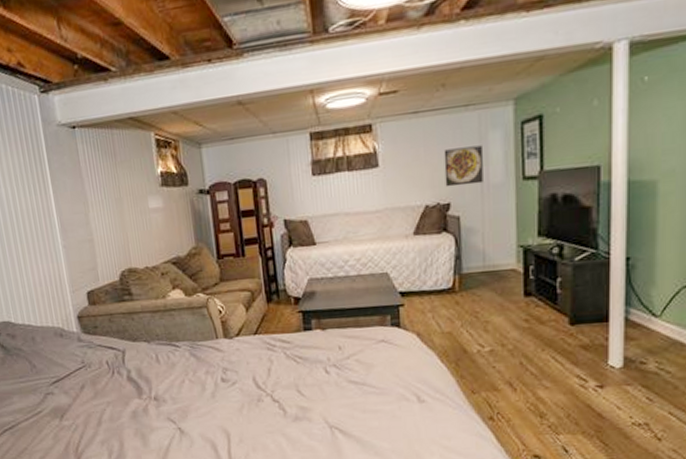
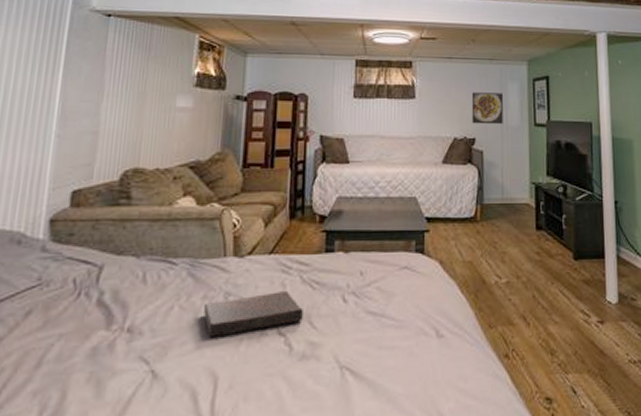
book: none [208,365,292,404] -> present [204,291,303,339]

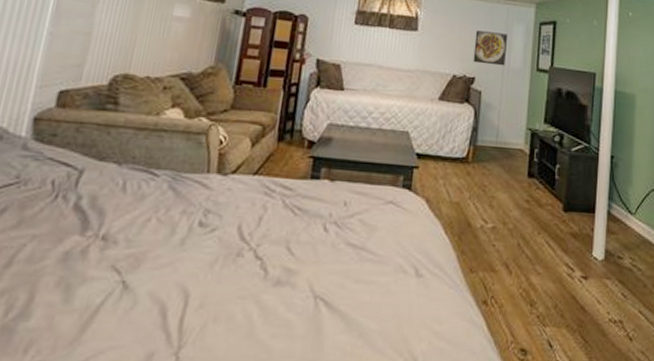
book: present [204,291,303,339] -> none [181,213,282,255]

